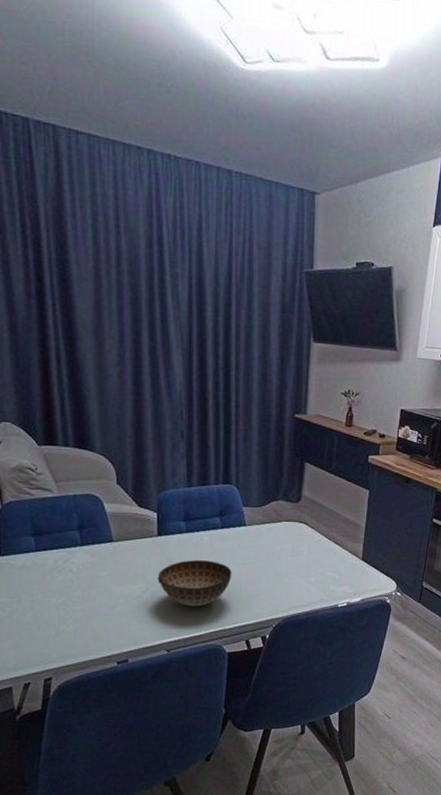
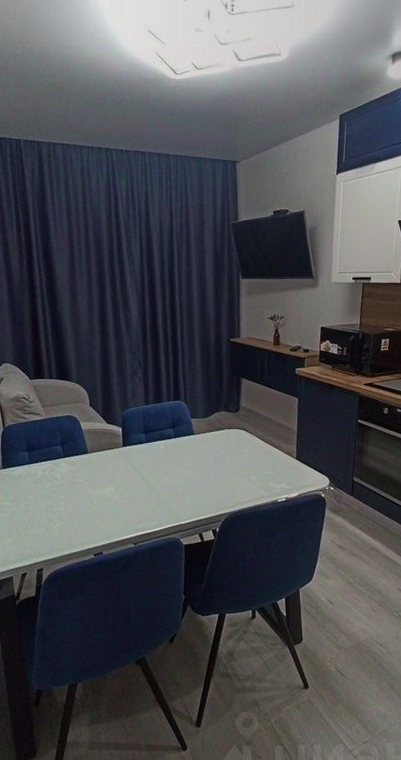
bowl: present [157,559,232,607] -> none [124,465,185,505]

